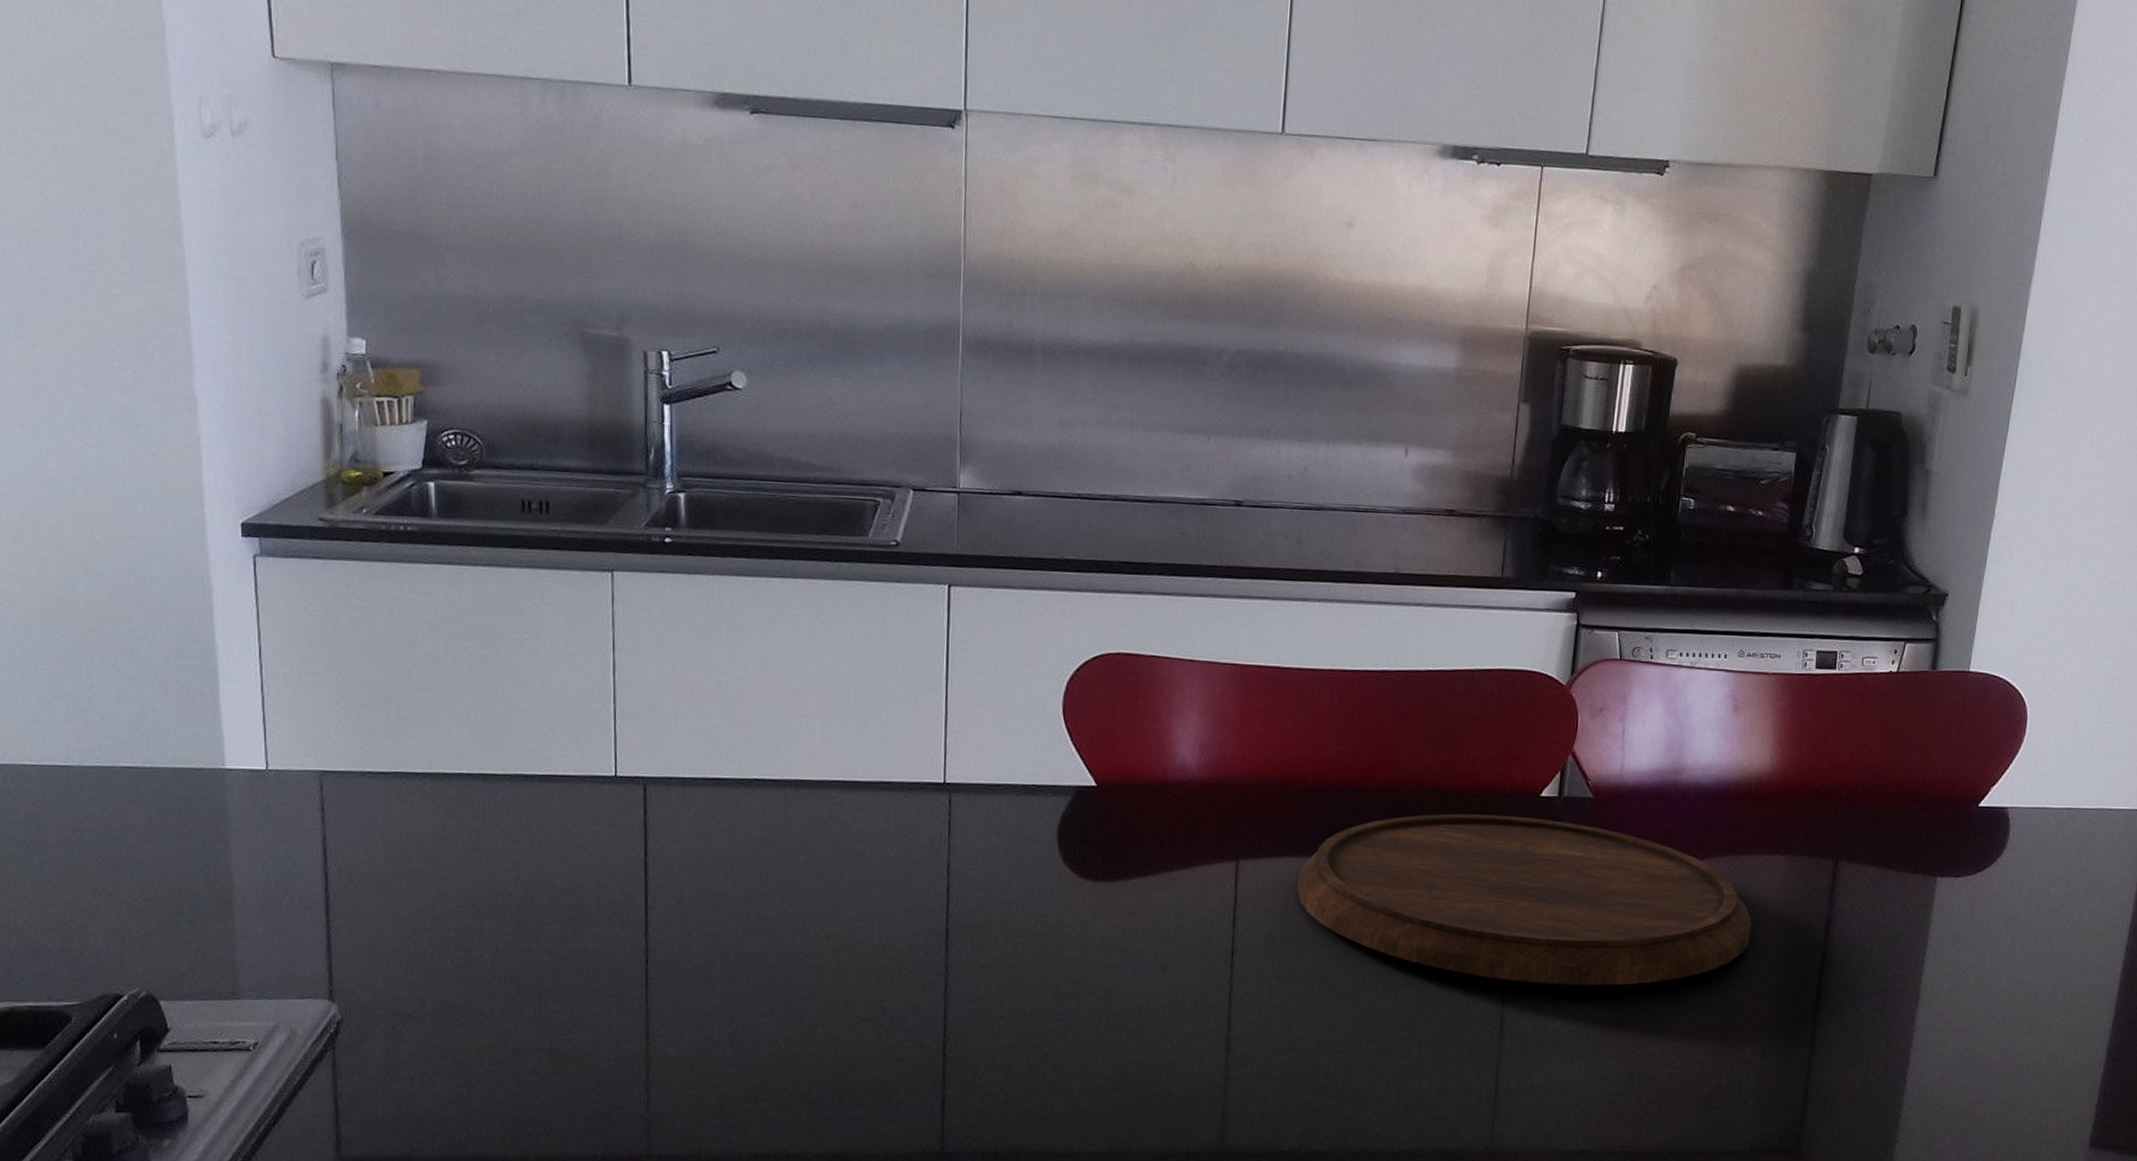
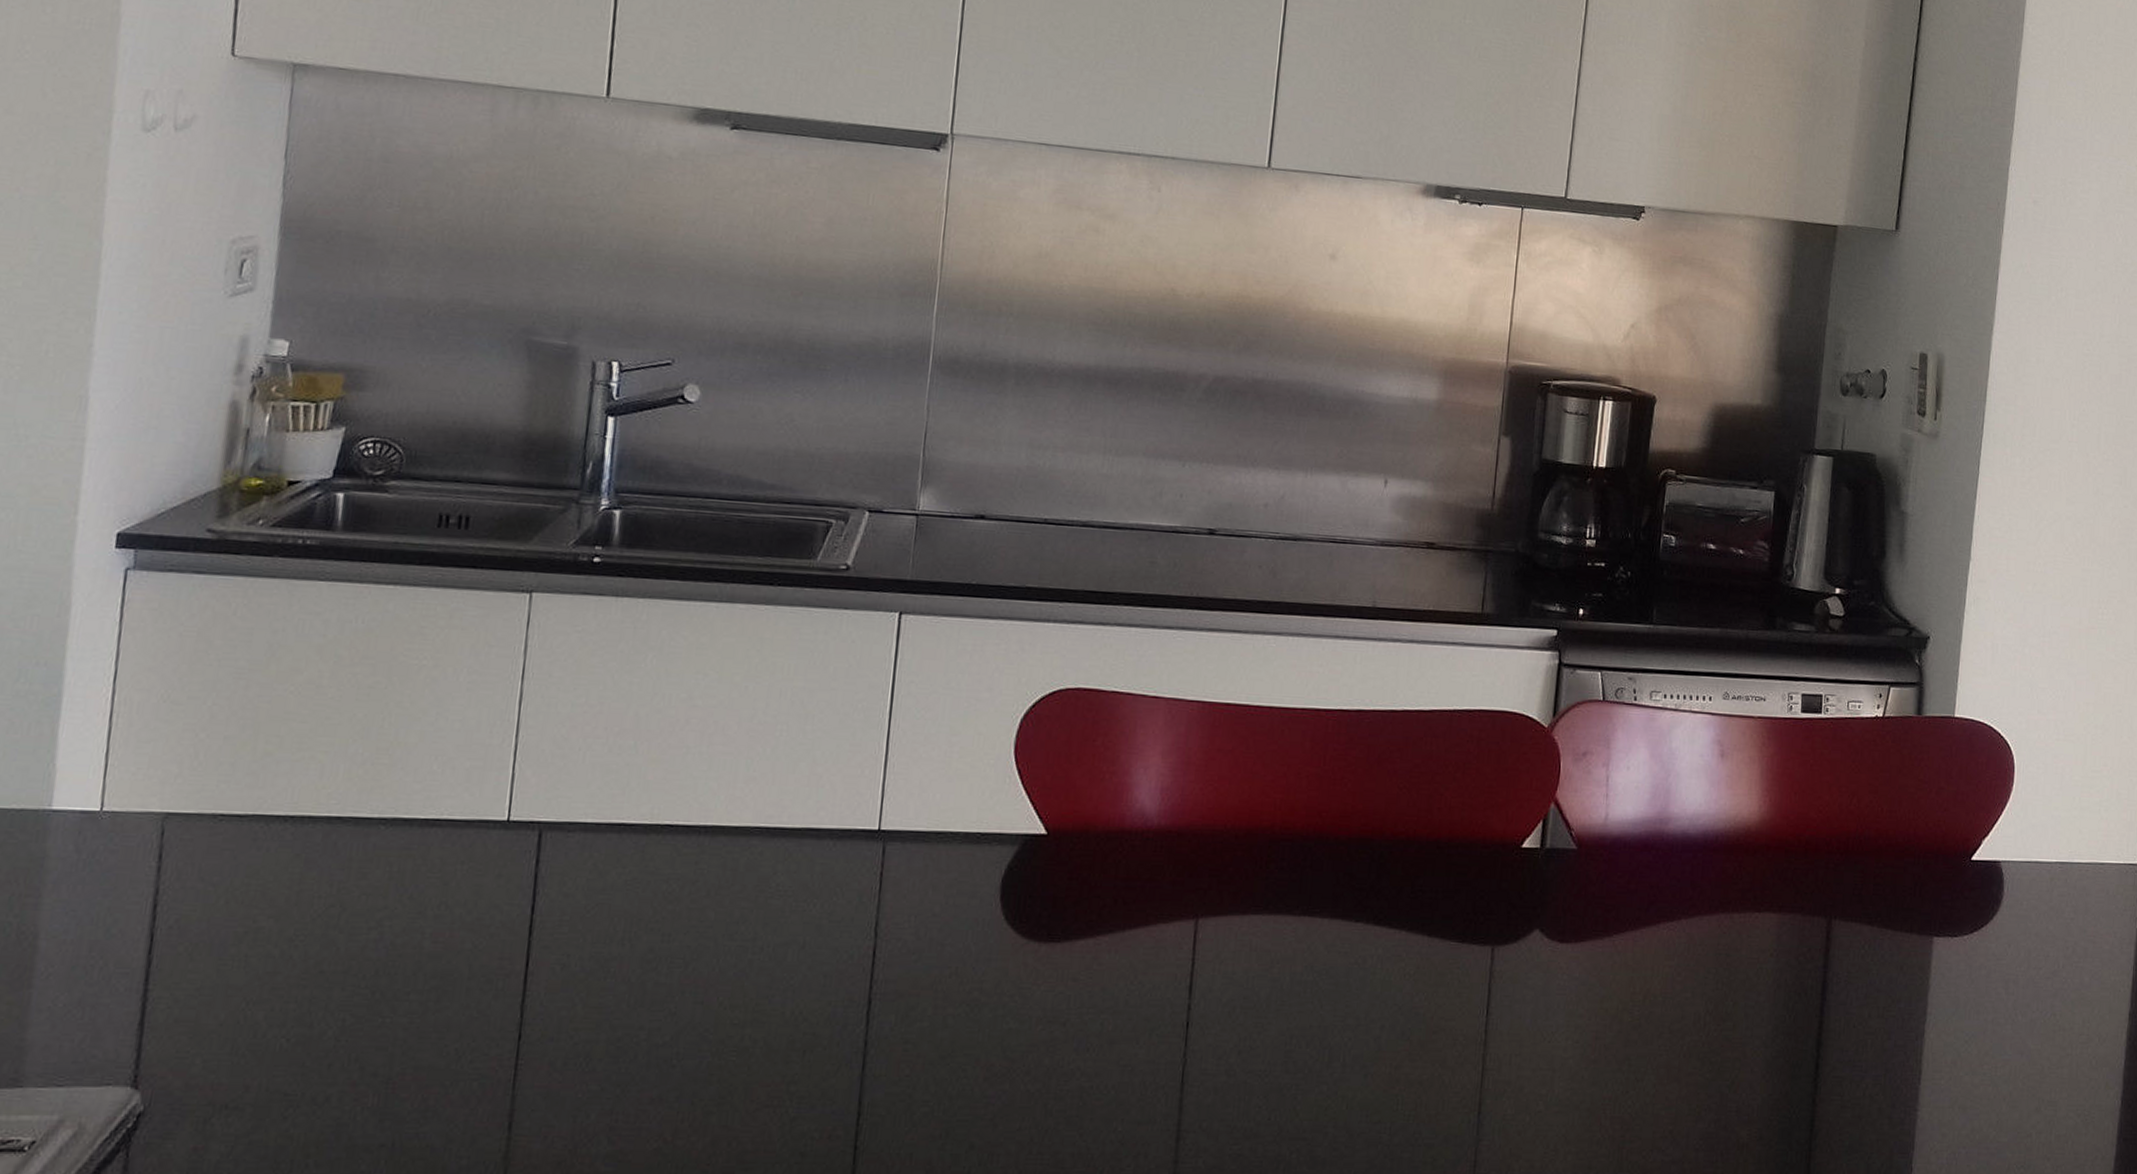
cutting board: present [1297,813,1752,986] -> none [1260,866,1744,1060]

